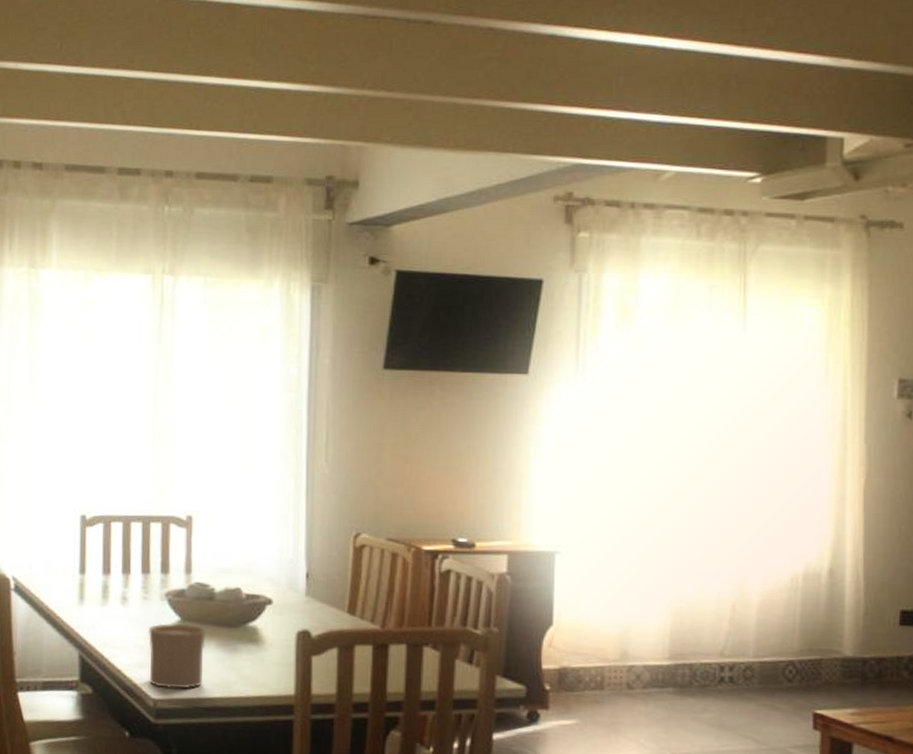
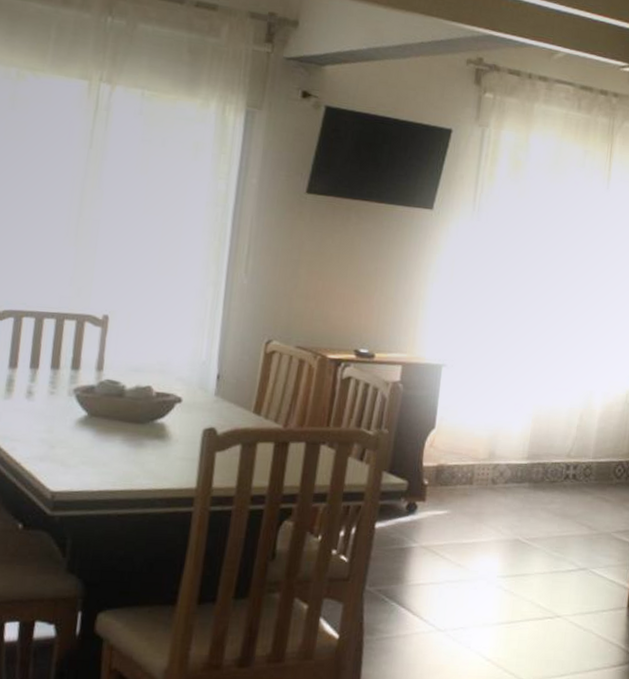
cup: present [149,623,206,689] -> none [50,418,113,482]

